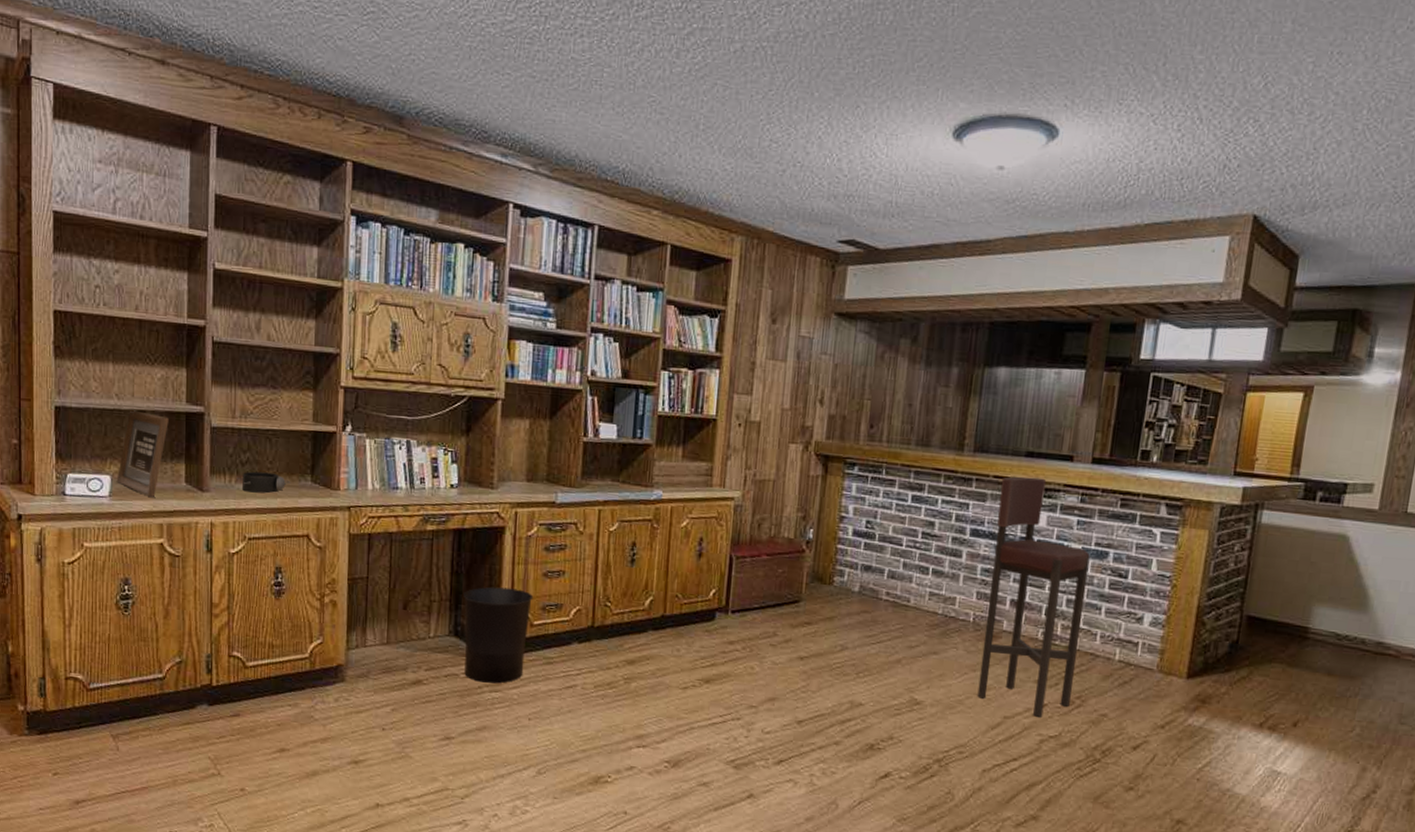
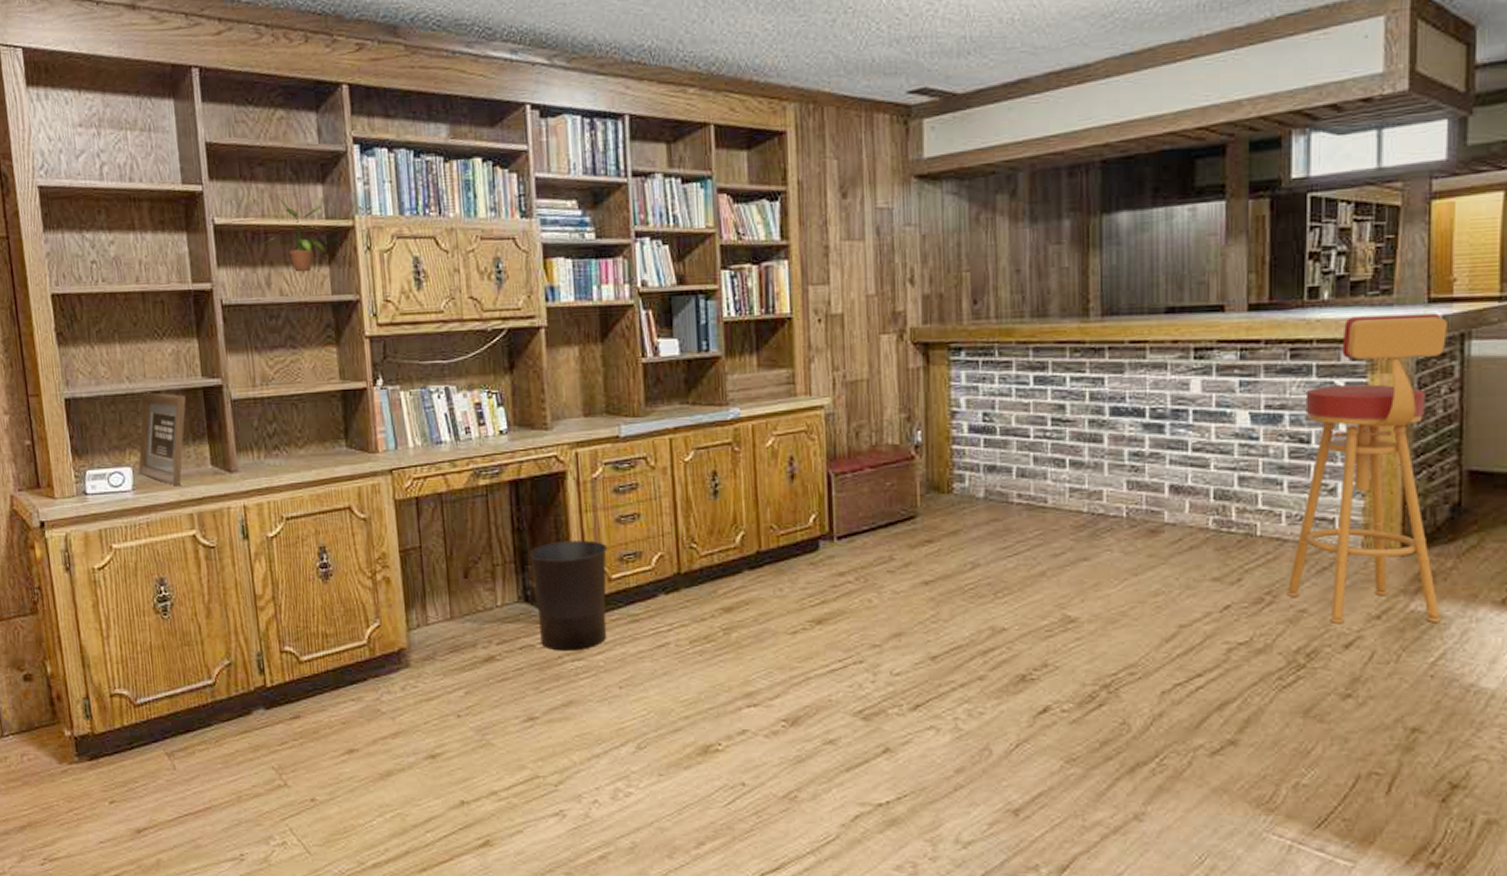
alarm clock: present [236,471,291,494] -> none [265,442,325,467]
potted plant: none [256,251,314,323] -> present [262,196,326,273]
bar stool: present [977,476,1090,717] -> none [1139,336,1261,622]
bar stool: none [1092,479,1247,736] -> present [1286,313,1447,623]

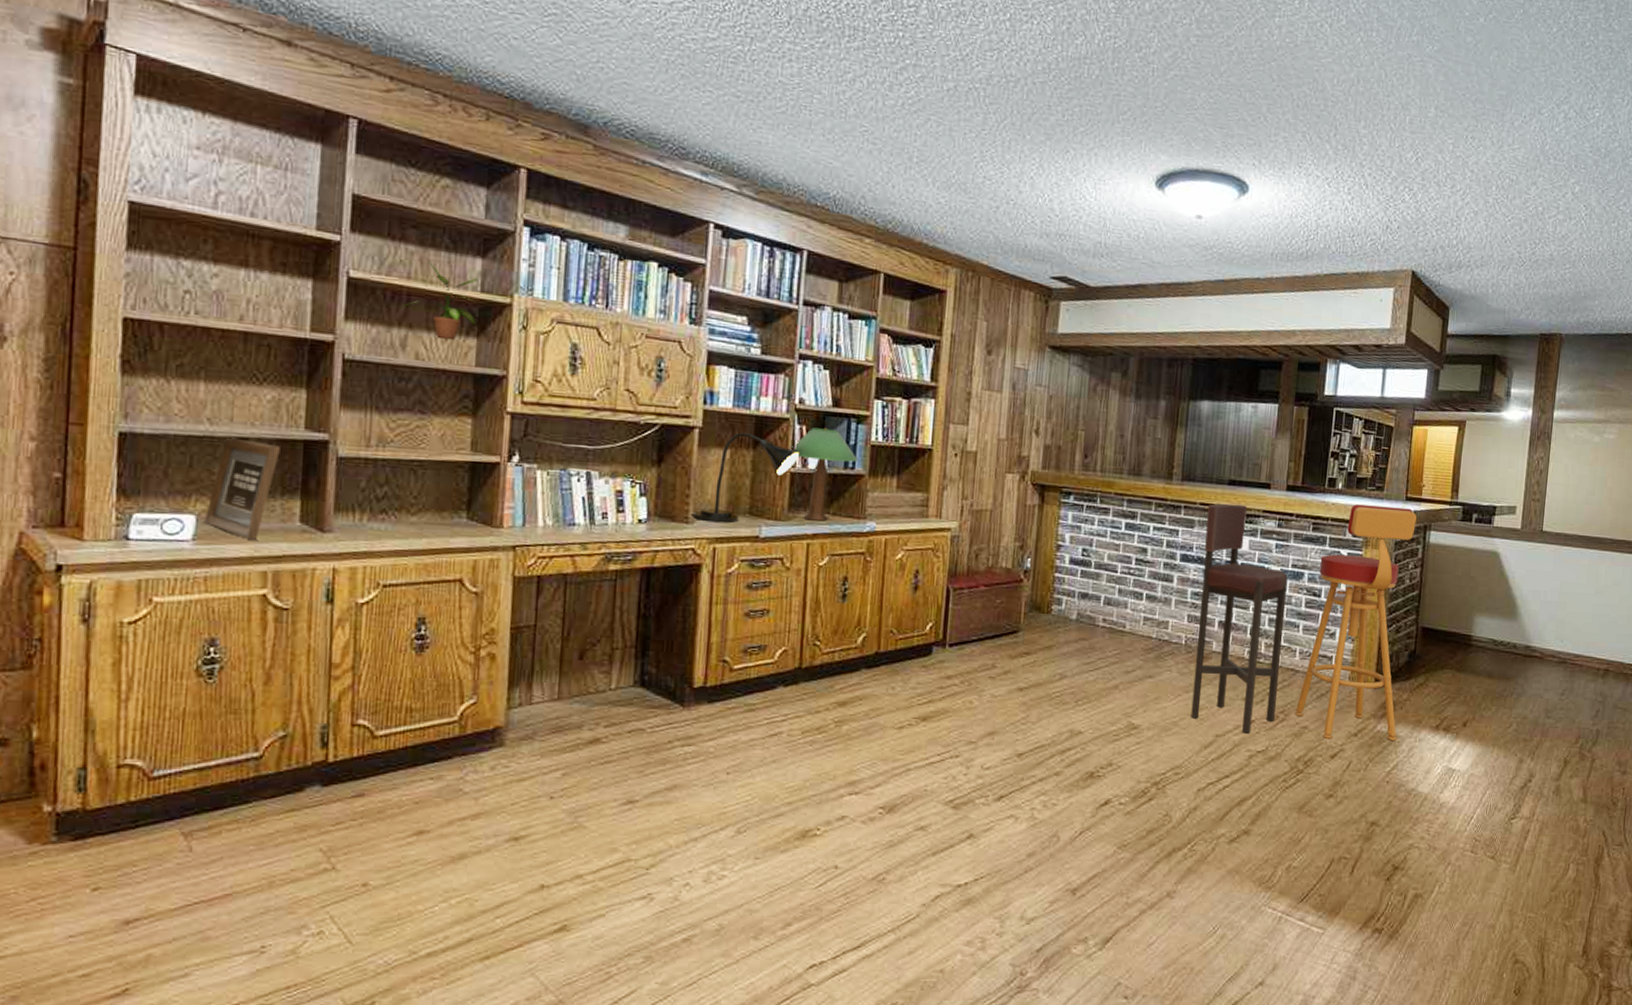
waste bin: present [529,540,608,651] -> none [652,630,734,736]
desk lamp: none [549,325,649,426] -> present [690,432,799,523]
table lamp: none [639,309,713,415] -> present [790,427,859,522]
bar stool: none [1139,336,1261,622] -> present [1190,503,1288,733]

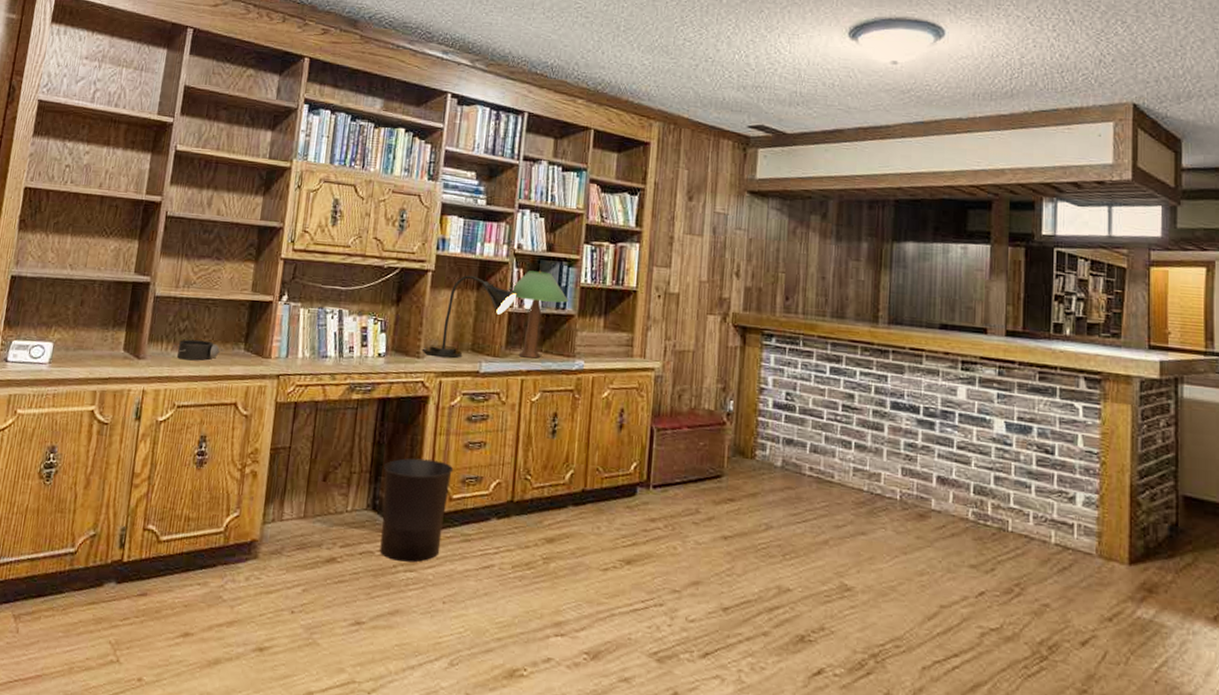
picture frame: present [203,437,280,540] -> none [58,280,116,364]
alarm clock: none [369,508,441,533] -> present [173,339,225,361]
potted plant: present [402,261,477,341] -> none [211,135,267,199]
waste bin: none [652,630,734,736] -> present [380,458,454,562]
bar stool: present [1190,503,1288,733] -> none [910,349,1014,607]
bar stool: present [1294,504,1417,740] -> none [1032,352,1164,631]

